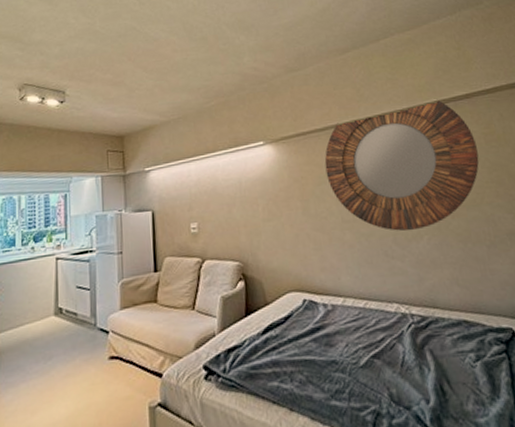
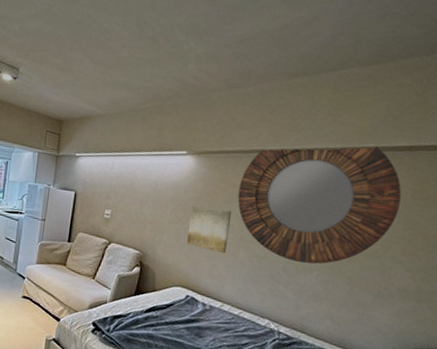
wall art: none [283,193,331,242] -> present [186,206,232,254]

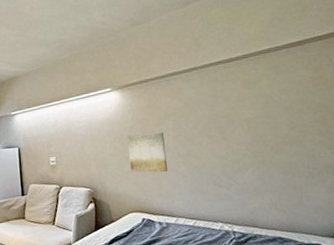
home mirror: present [237,145,402,264] -> none [164,46,306,164]

